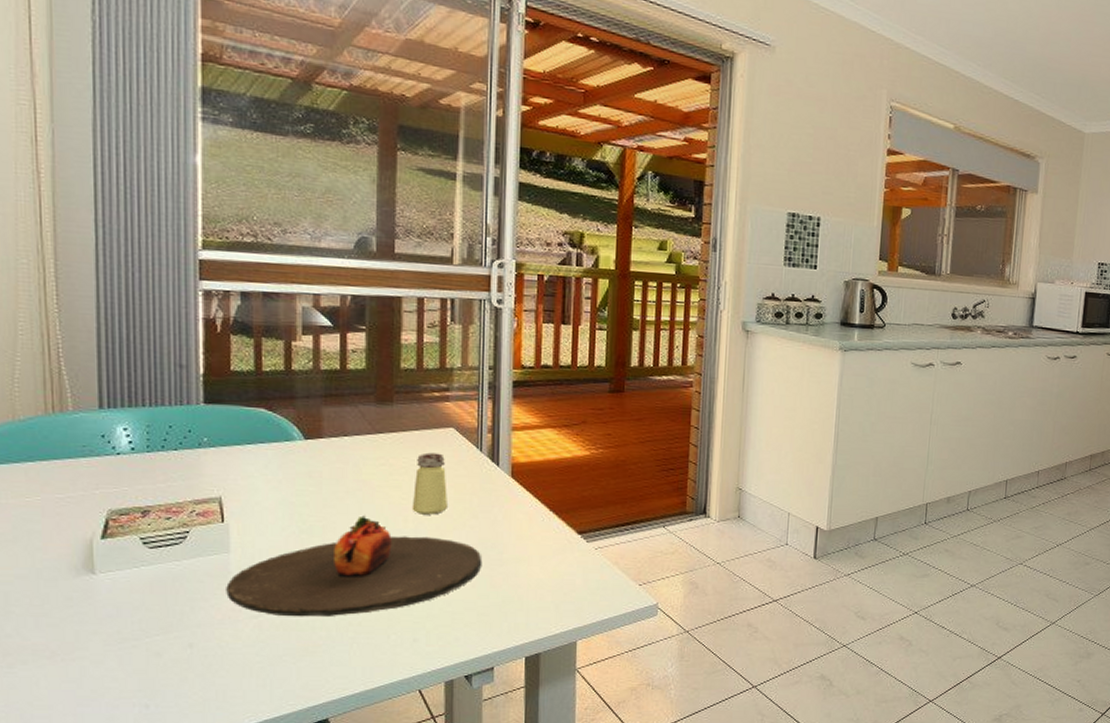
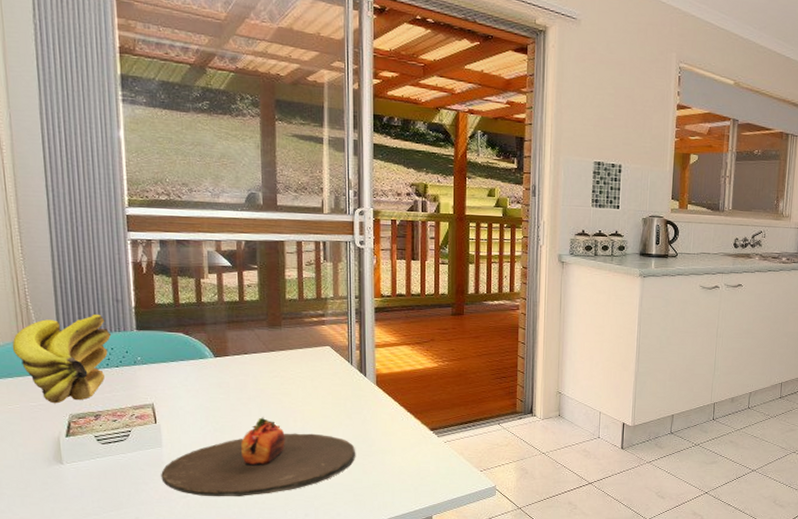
banana: none [36,382,171,496] -> present [12,313,112,404]
saltshaker: present [412,452,447,515] -> none [299,366,327,416]

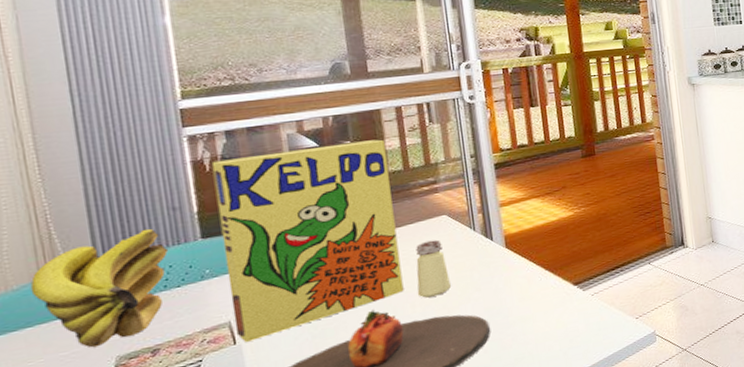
cereal box: none [147,265,289,423] -> present [211,139,404,342]
saltshaker: none [299,366,327,416] -> present [416,239,451,298]

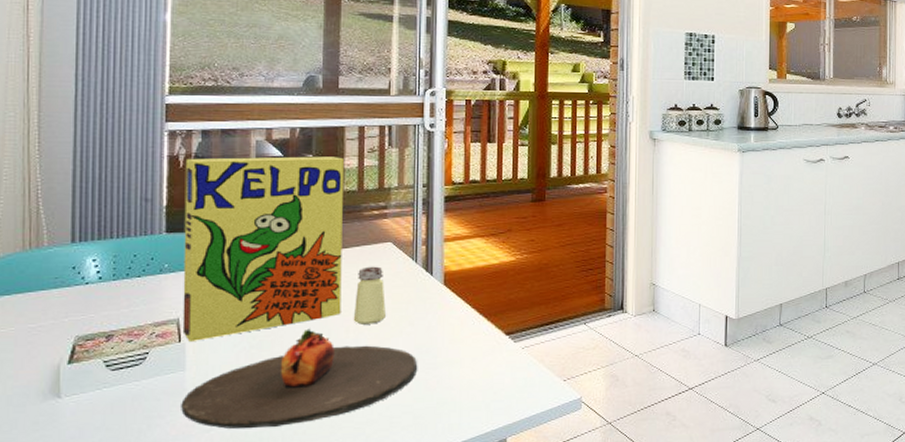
banana: present [30,228,169,348] -> none [14,216,136,324]

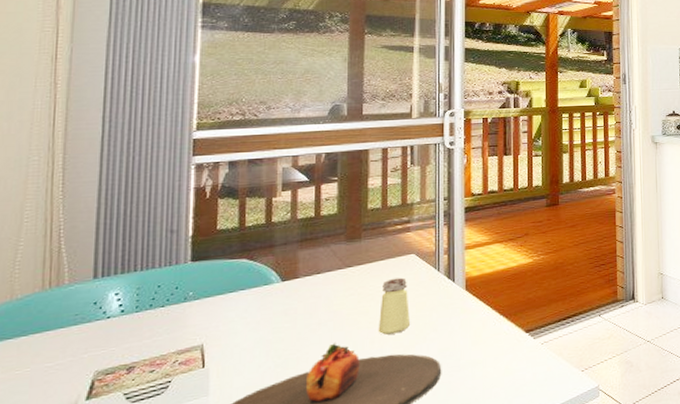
cereal box: present [182,156,344,341] -> none [206,178,368,366]

